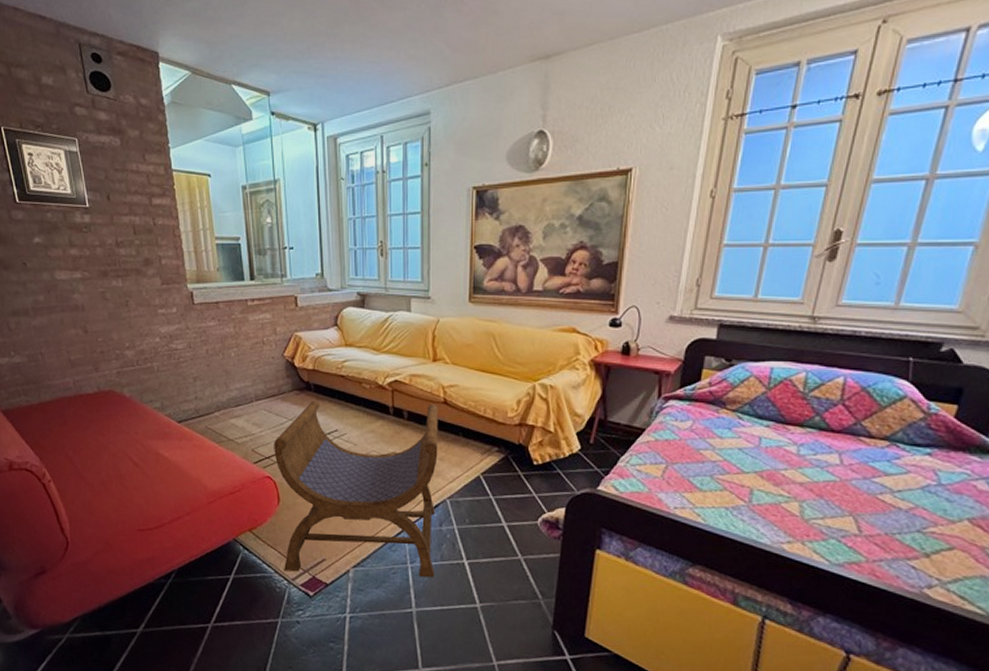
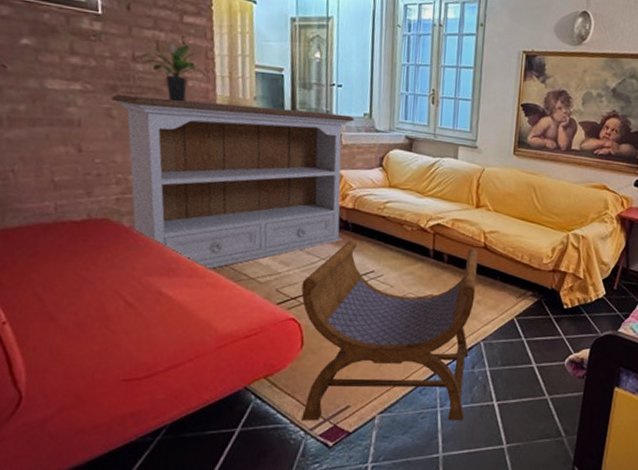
bookshelf: none [103,277,308,433] -> present [110,93,355,270]
potted plant: none [122,226,176,280] -> present [140,44,207,103]

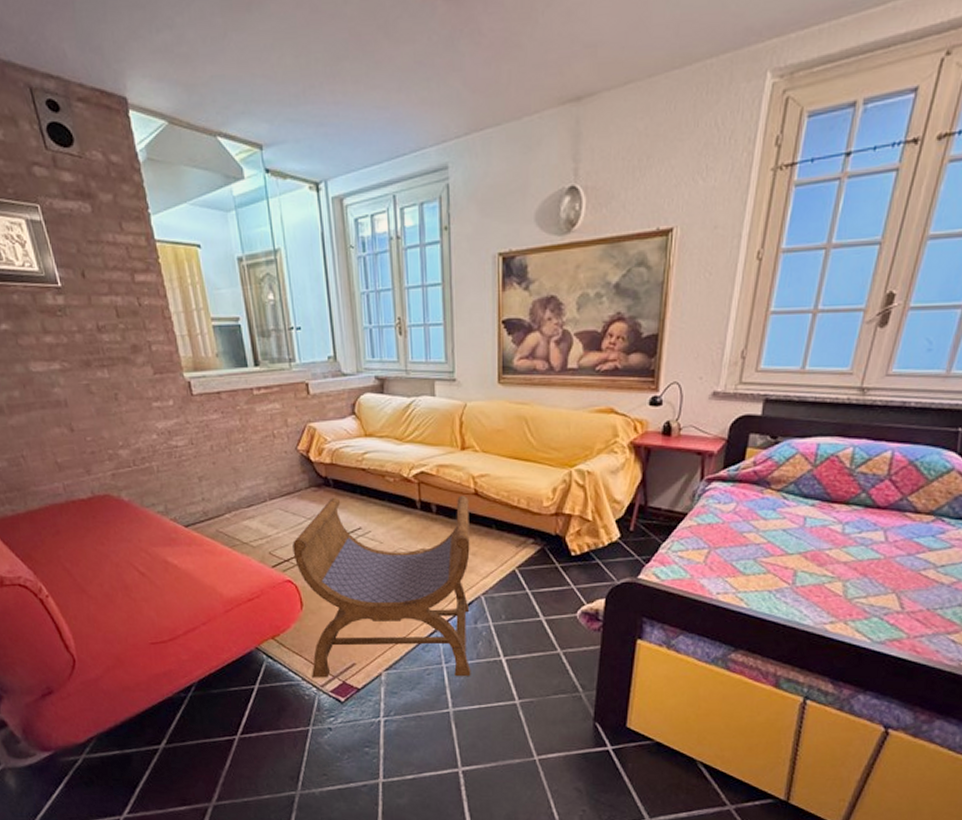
bookshelf: present [110,93,355,270] -> none [87,360,325,537]
potted plant: present [140,44,207,103] -> none [104,307,168,370]

